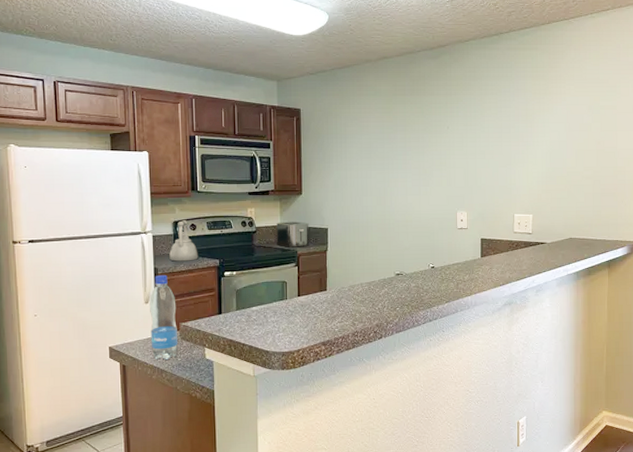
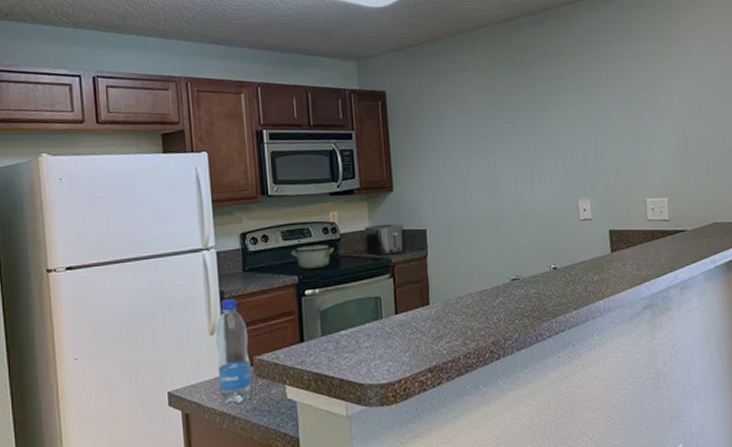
kettle: present [168,220,199,262] -> none [236,231,274,282]
cooking pot: none [214,235,251,255] -> present [291,244,335,270]

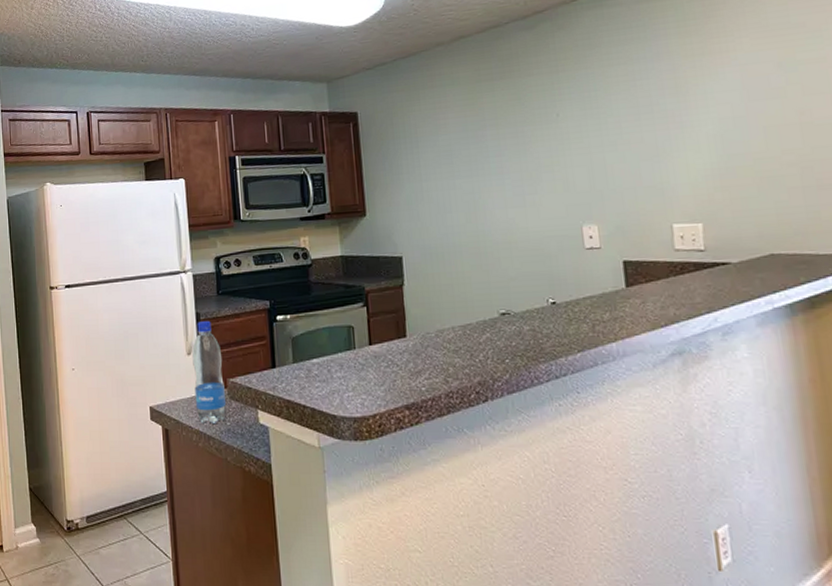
cooking pot: present [291,244,335,270] -> none [262,270,306,295]
toaster: present [364,223,406,257] -> none [336,250,380,284]

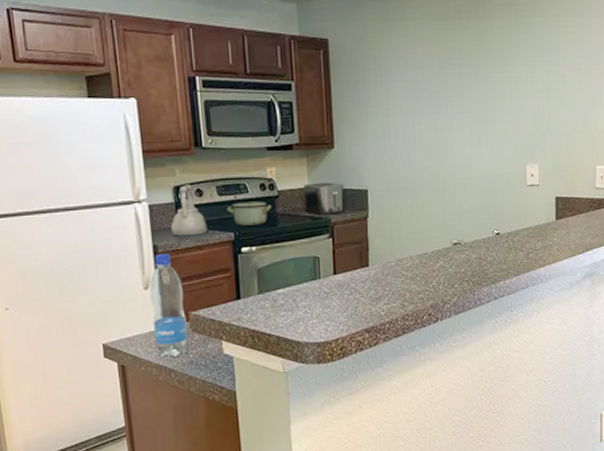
kettle: none [211,255,246,305] -> present [170,185,209,237]
cooking pot: none [262,270,306,295] -> present [226,201,272,226]
toaster: none [336,250,380,284] -> present [303,182,346,216]

